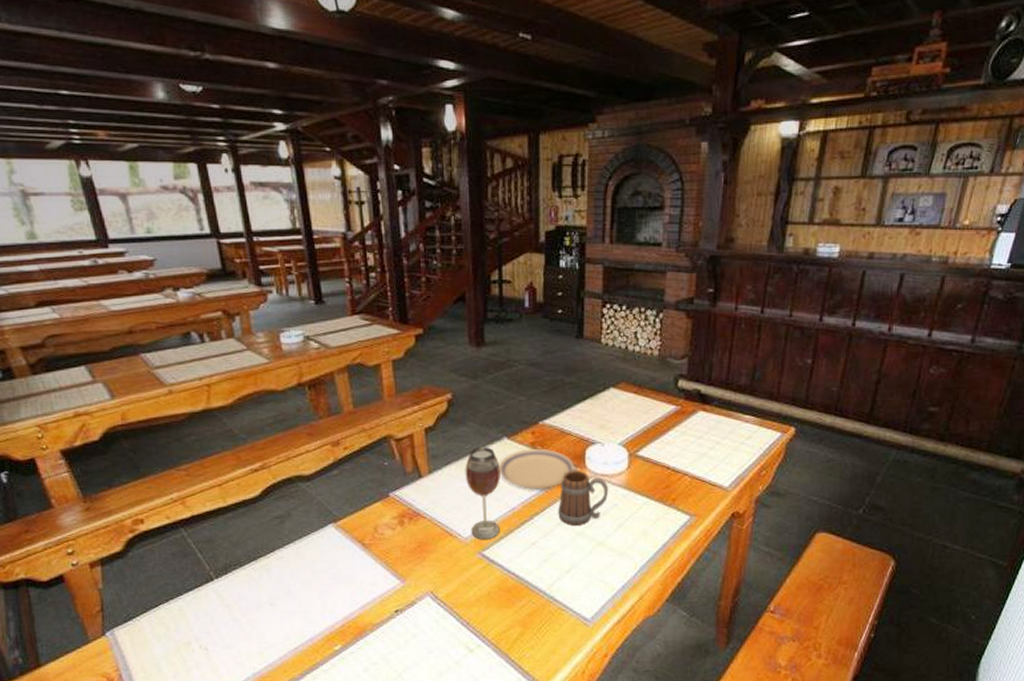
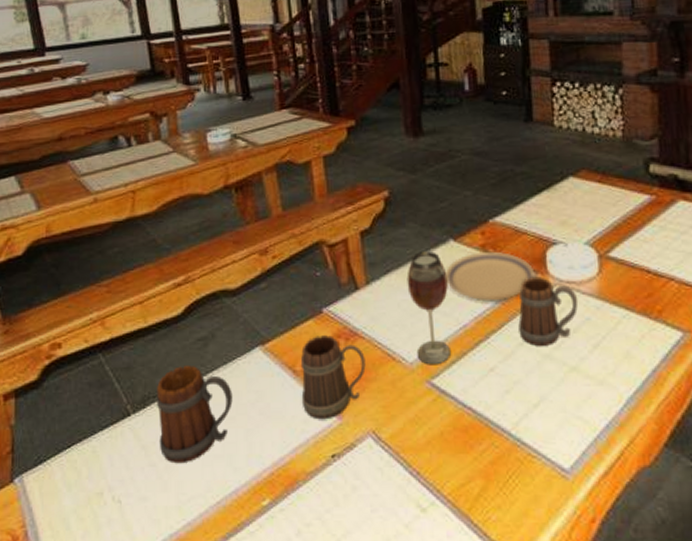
beer mug: none [237,538,308,619] -> present [156,364,233,464]
beer mug: none [369,515,426,582] -> present [300,335,366,418]

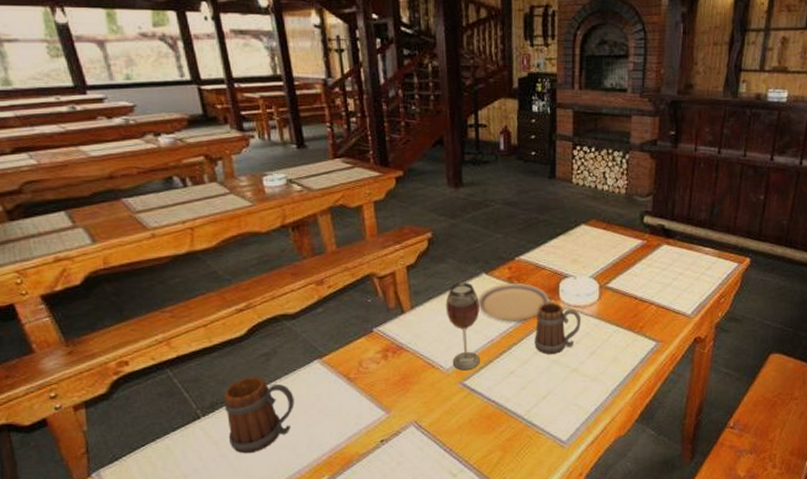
beer mug: present [300,335,366,418] -> none [354,350,410,414]

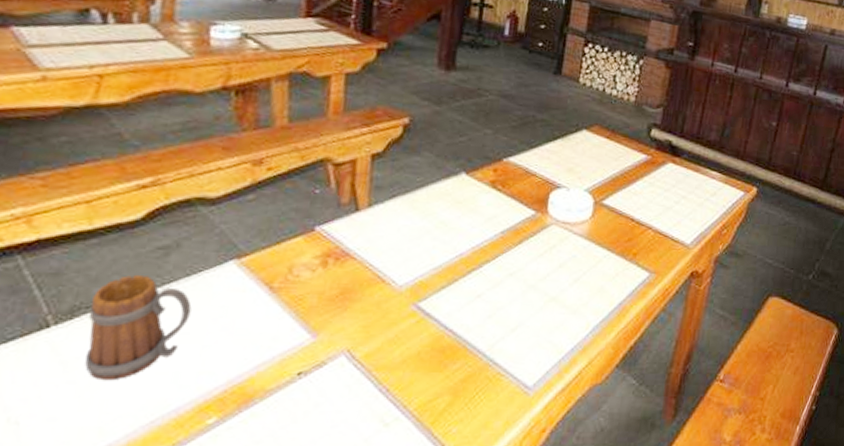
wineglass: present [445,282,480,371] -> none [408,181,454,289]
plate: present [478,282,550,322] -> none [451,186,536,235]
beer mug: present [534,302,582,354] -> none [511,214,569,277]

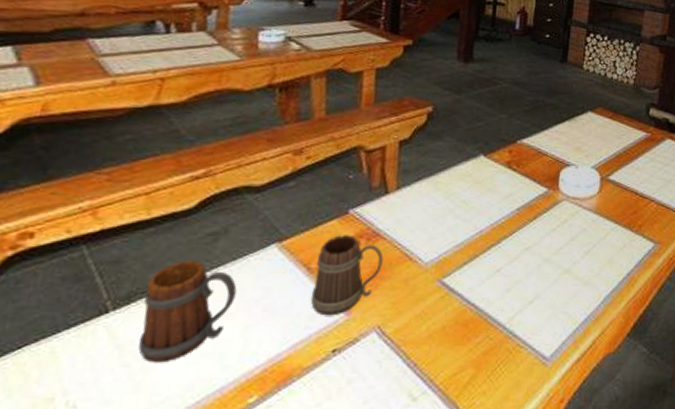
beer mug: none [273,253,354,336] -> present [310,235,384,315]

